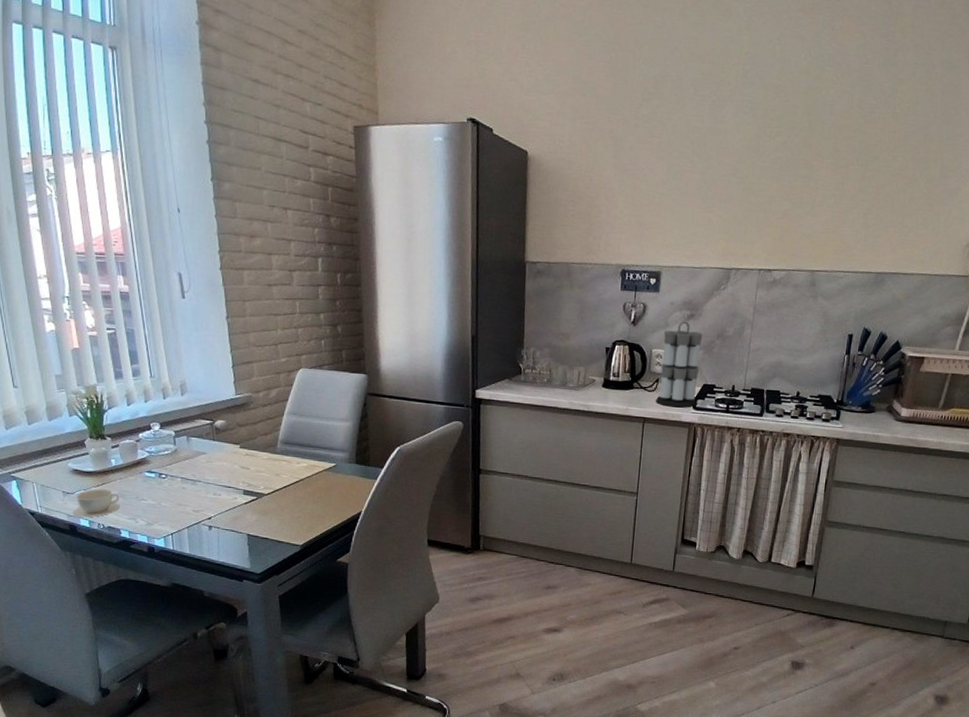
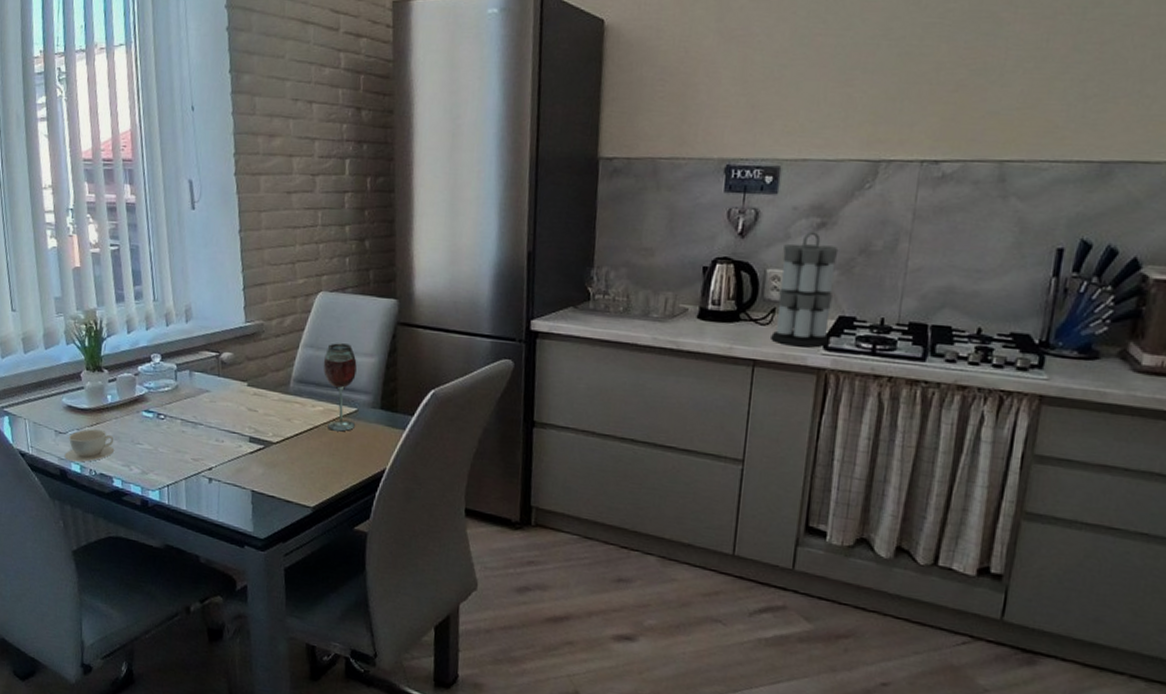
wineglass: none [305,411,334,483] -> present [323,343,357,432]

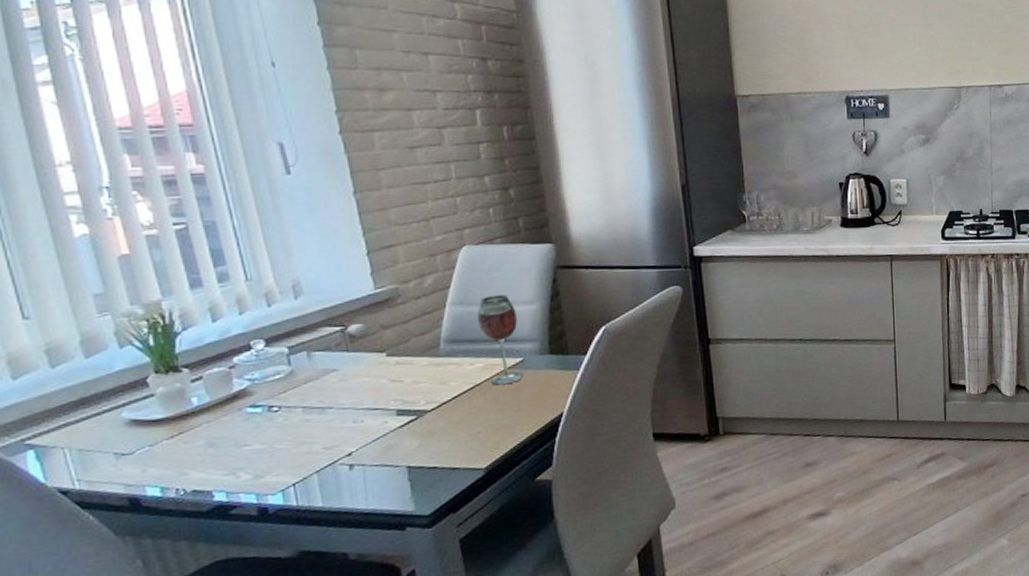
teacup: present [64,429,115,462] -> none [133,440,211,486]
spice rack: present [771,231,839,348] -> none [901,146,947,240]

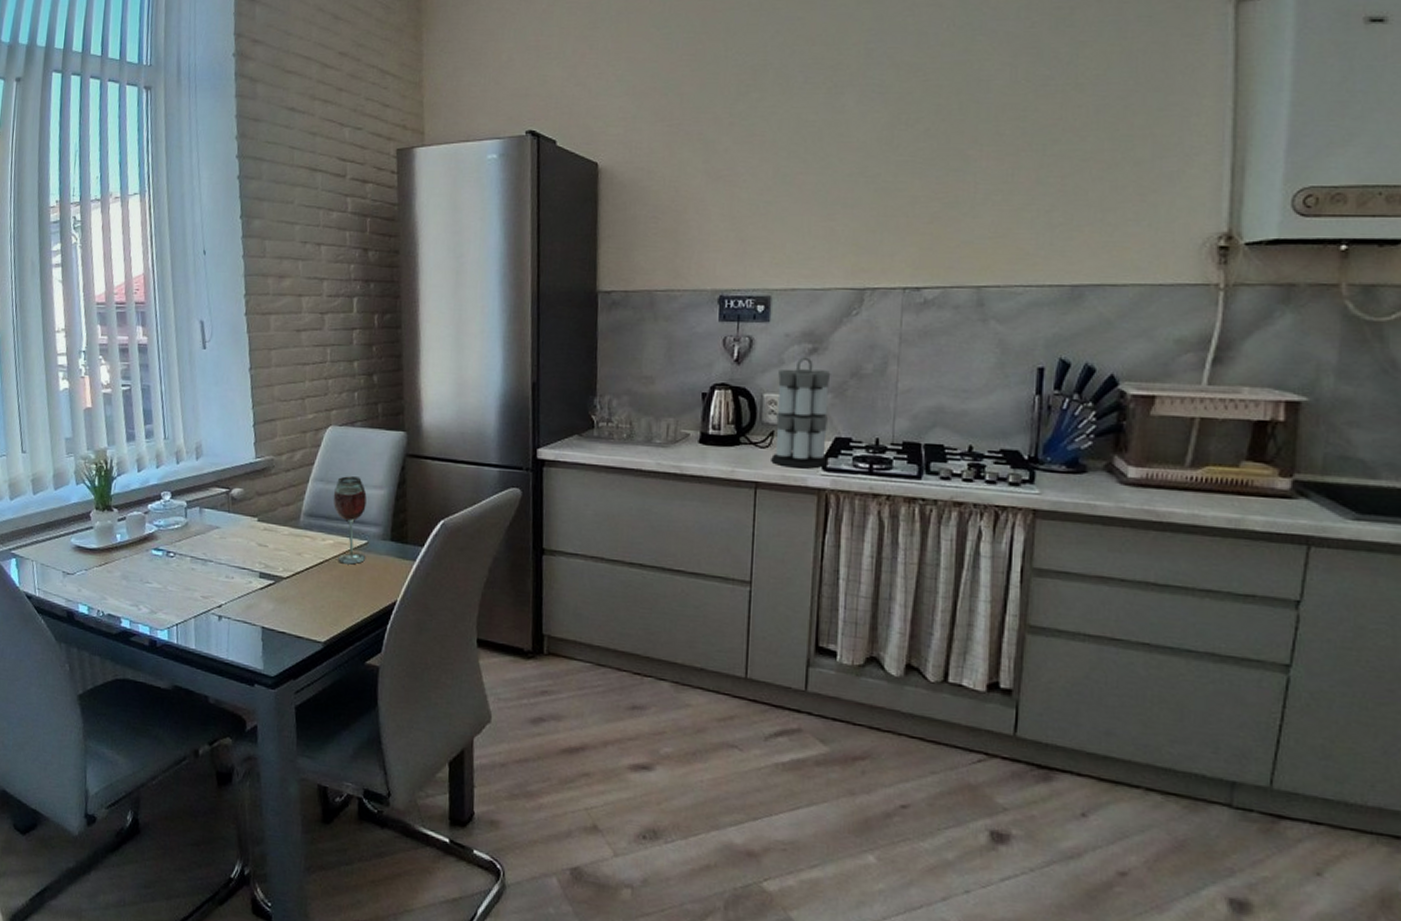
spice rack: none [901,146,947,240] -> present [771,357,831,469]

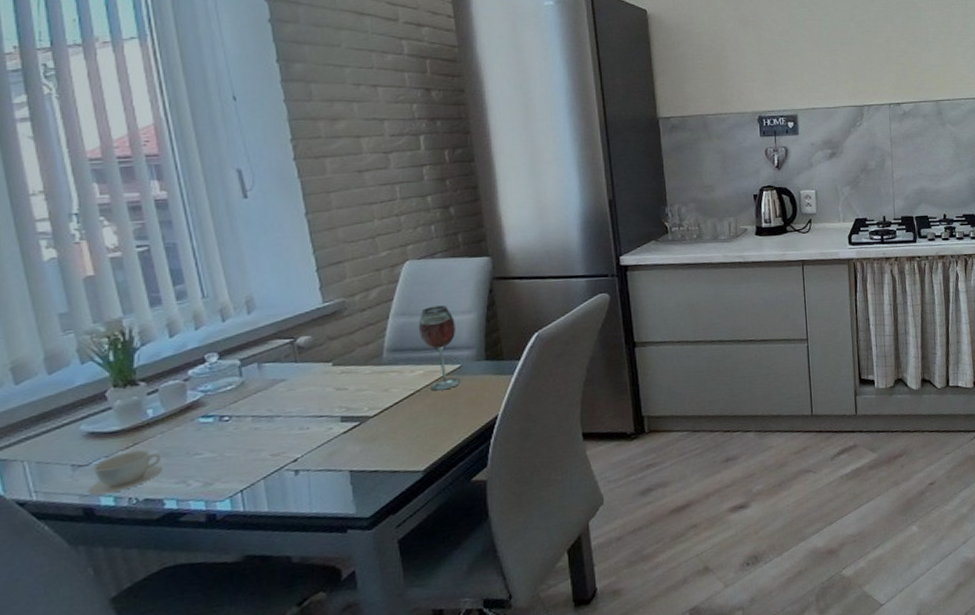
teacup: none [72,569,123,603] -> present [88,450,163,496]
spice rack: present [771,357,831,469] -> none [809,160,853,246]

